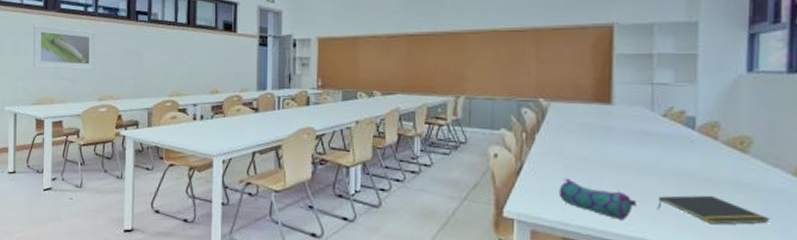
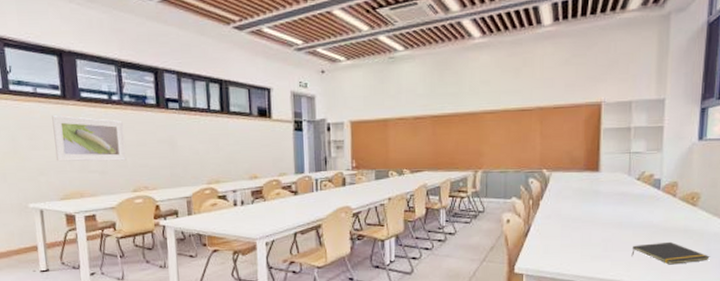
pencil case: present [558,178,636,221] -> none [558,236,616,268]

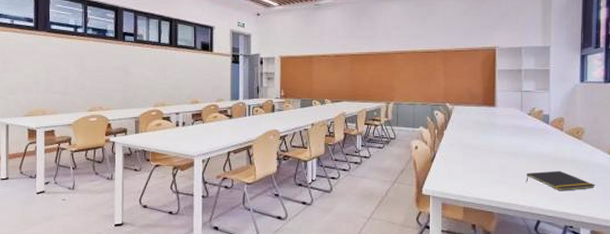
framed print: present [52,115,126,162] -> none [24,44,85,84]

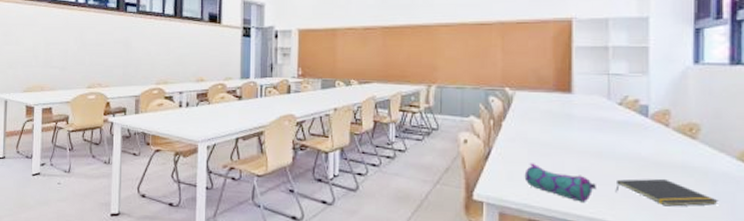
pencil case: none [460,163,512,193] -> present [524,163,596,204]

